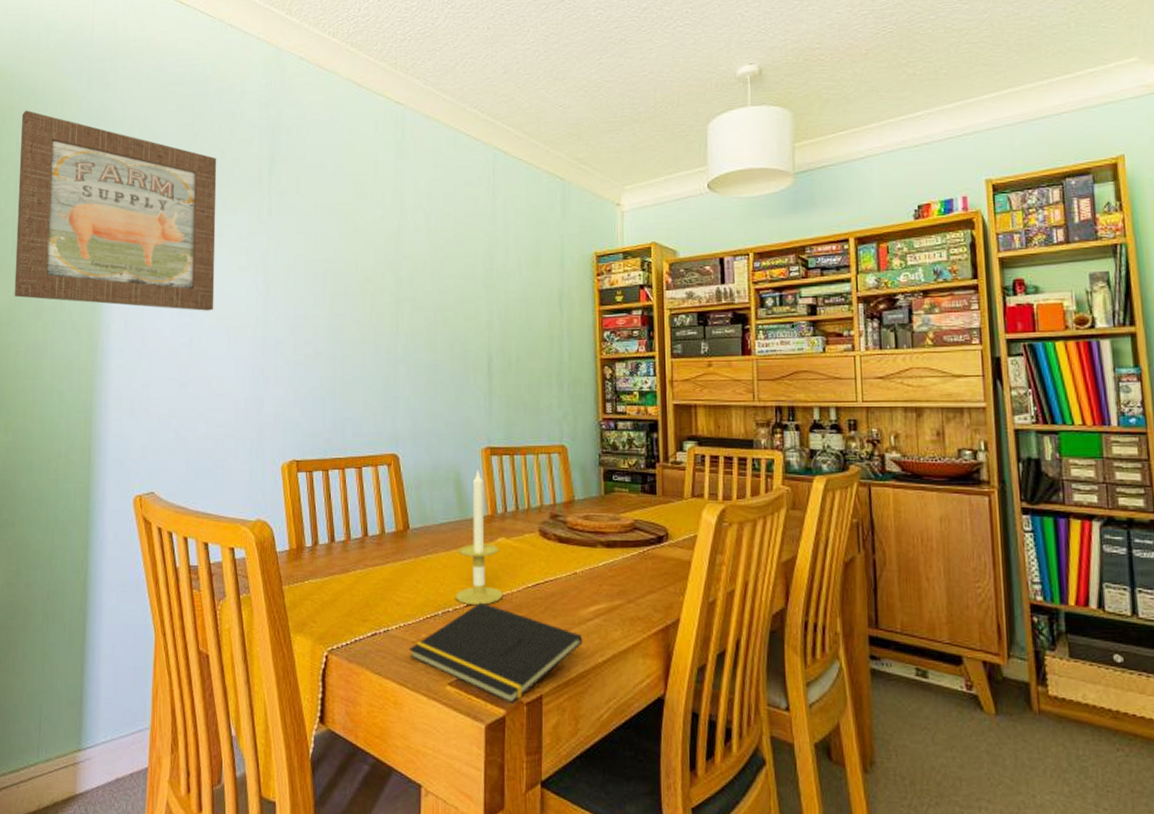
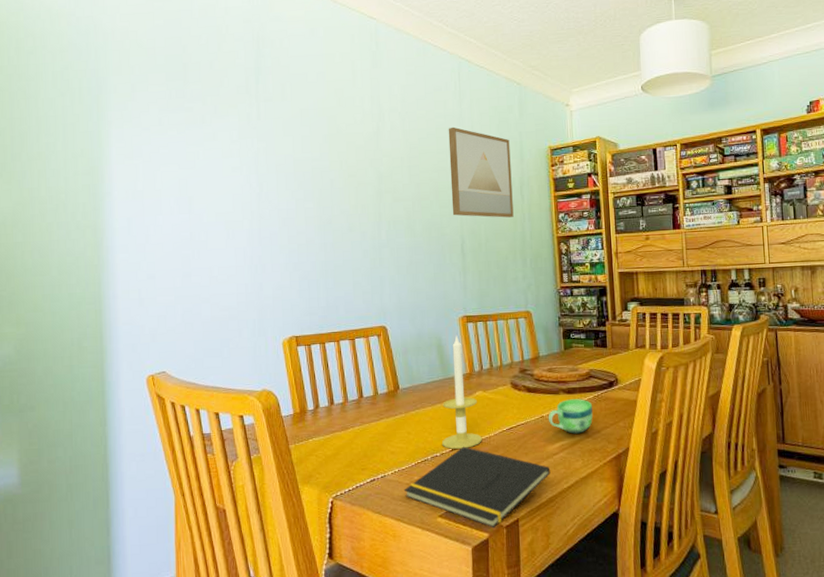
wall art: present [14,110,217,311] -> none [11,25,212,208]
wall art: none [478,227,550,334] -> present [448,126,514,218]
cup: none [582,554,637,597] -> present [548,399,593,434]

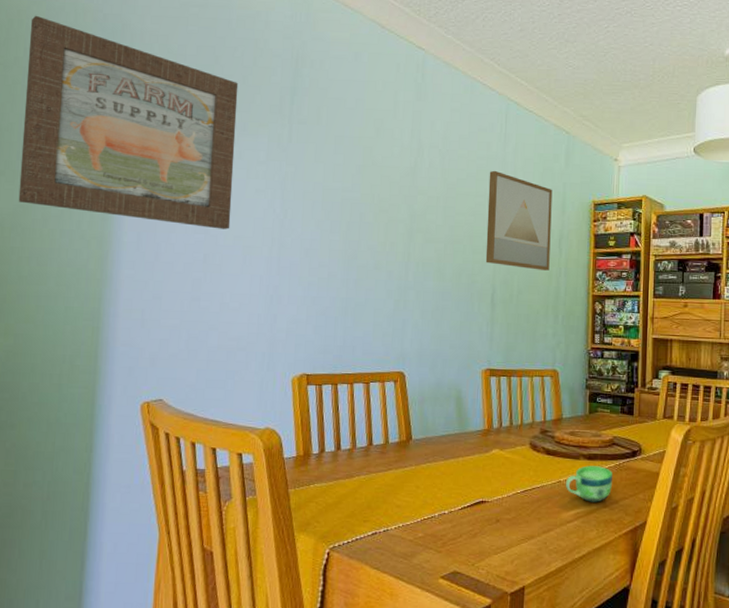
wall art: none [11,25,212,208] -> present [18,15,239,230]
notepad: present [403,446,551,529] -> none [406,505,563,595]
candle: present [442,335,482,449] -> none [452,388,494,508]

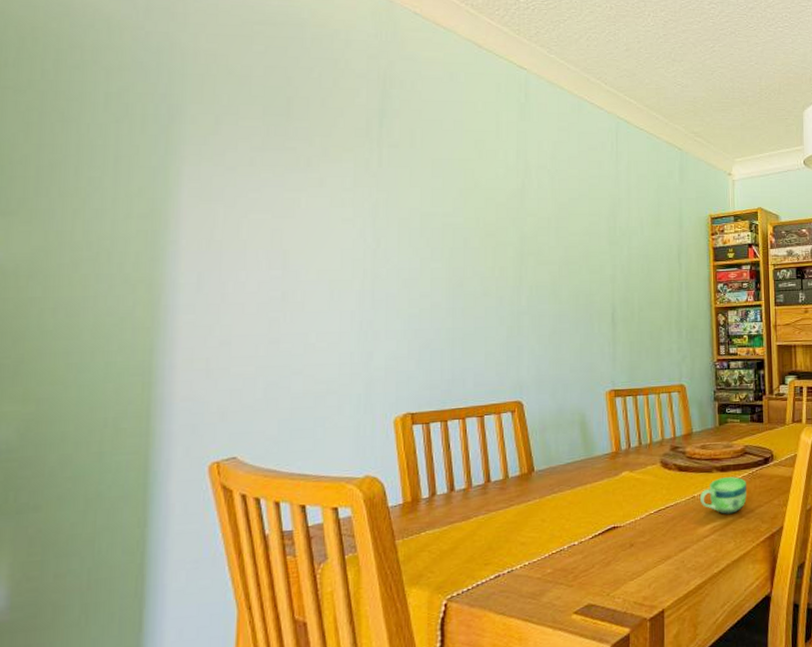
wall art: present [18,15,239,230] -> none [37,32,317,263]
wall art: present [485,170,553,271] -> none [602,188,670,286]

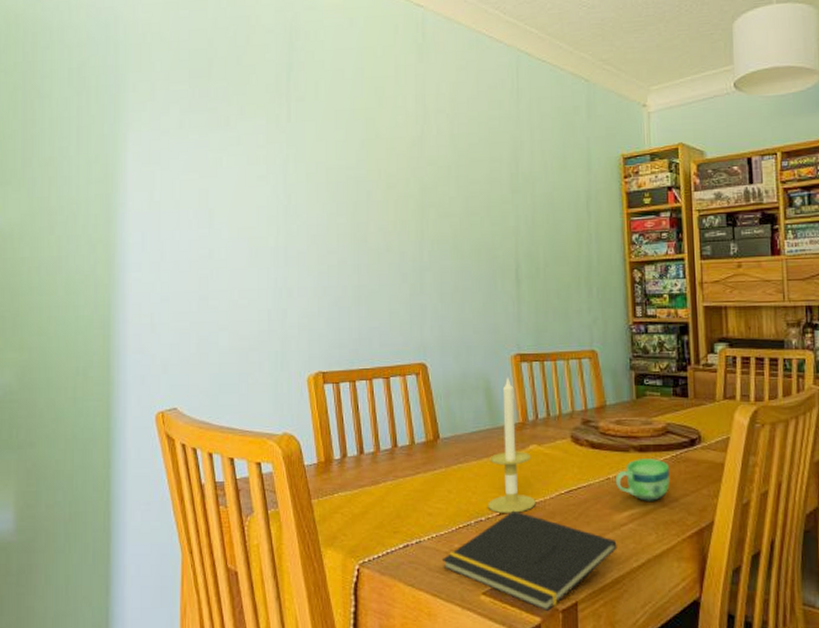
notepad: none [534,532,701,622] -> present [441,510,617,612]
candle: none [581,410,627,536] -> present [488,376,536,513]

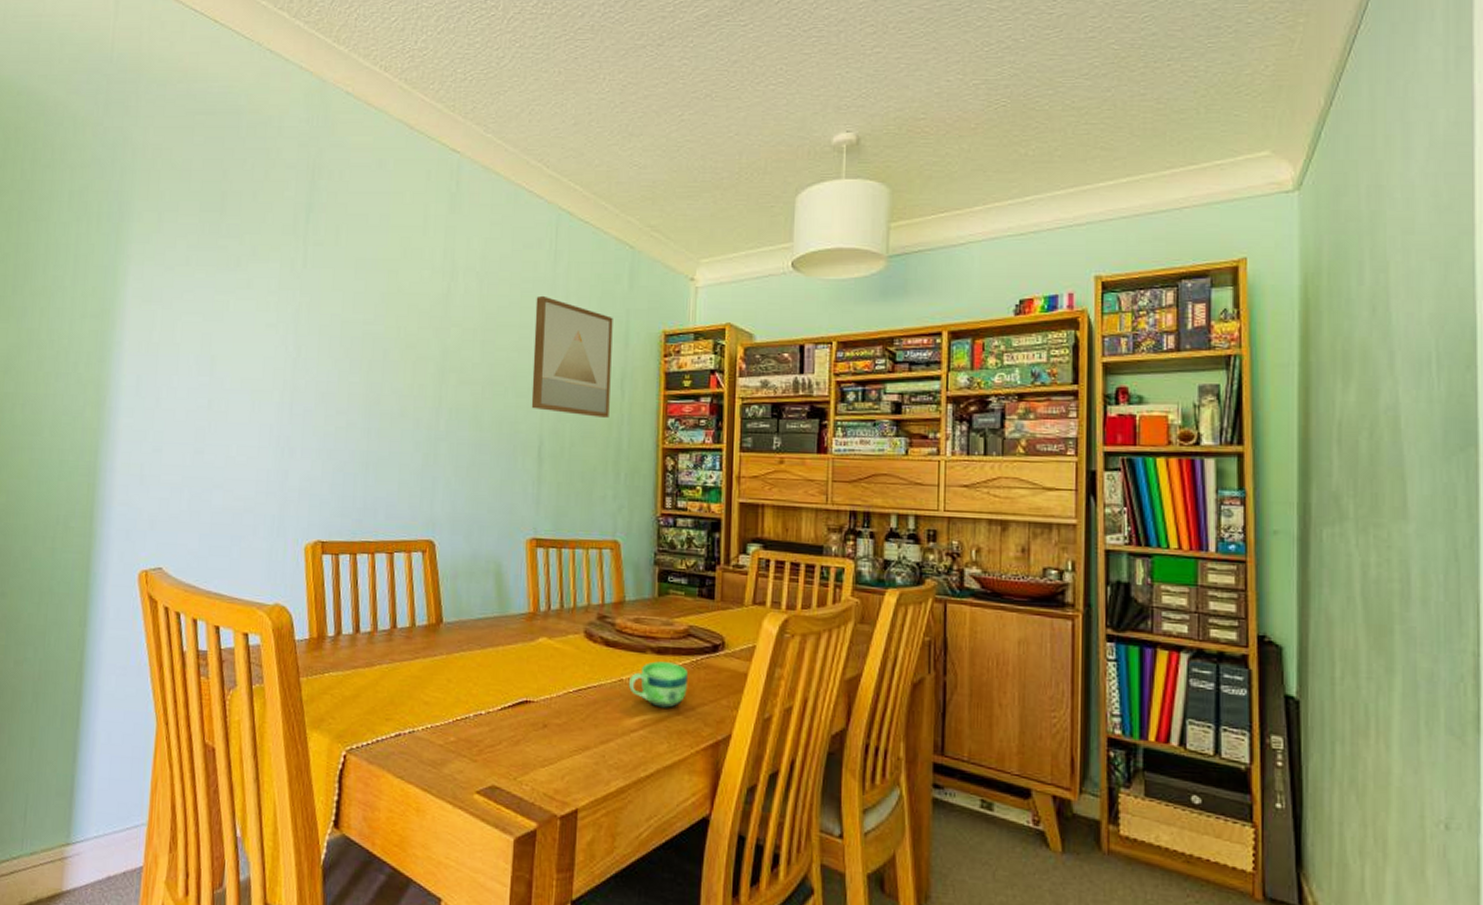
notepad: present [441,510,617,612] -> none [435,706,625,817]
candle: present [488,376,536,513] -> none [489,561,541,709]
wall art: none [503,130,578,238] -> present [531,295,613,418]

